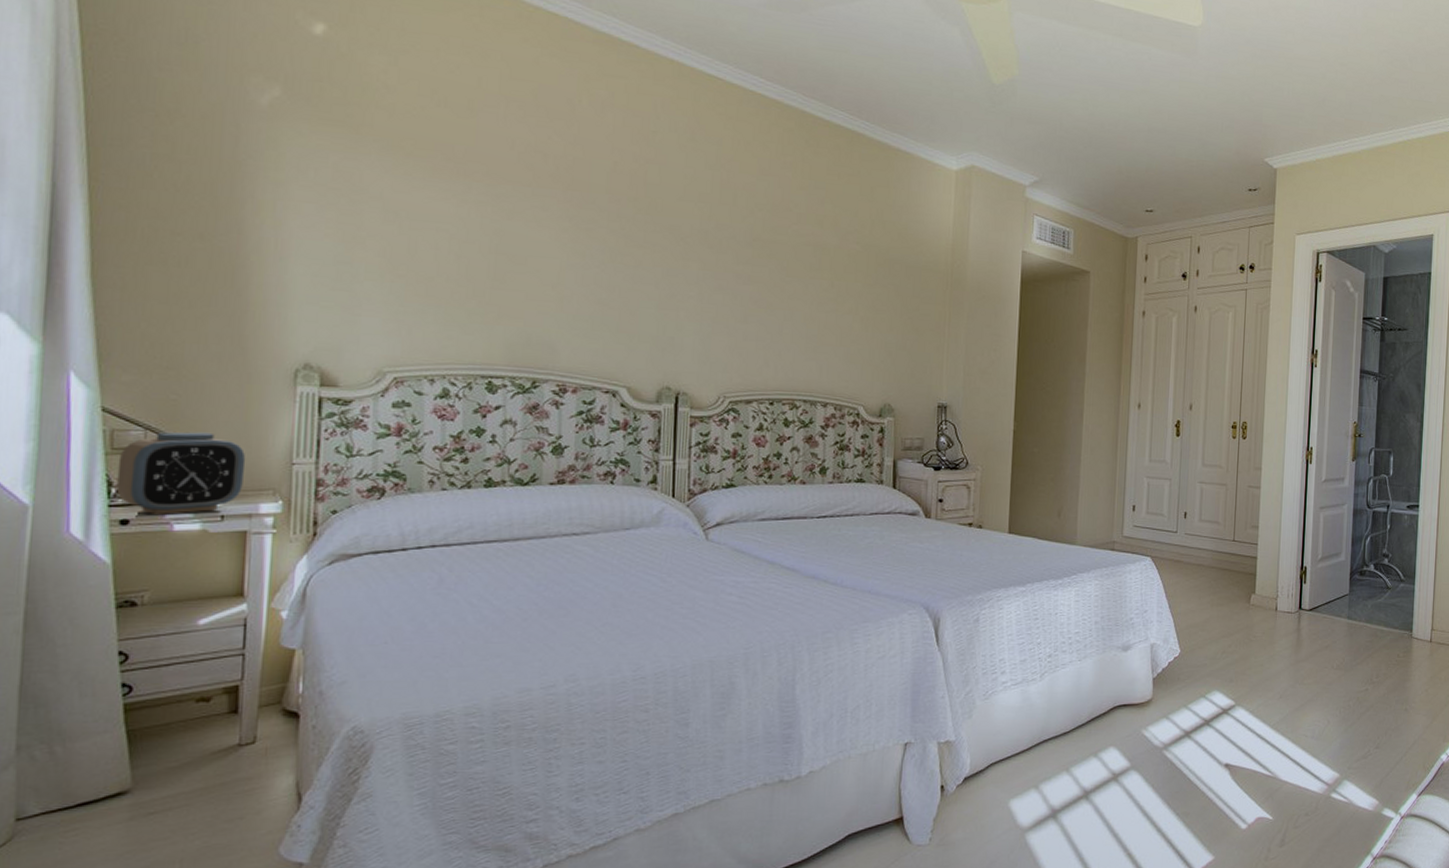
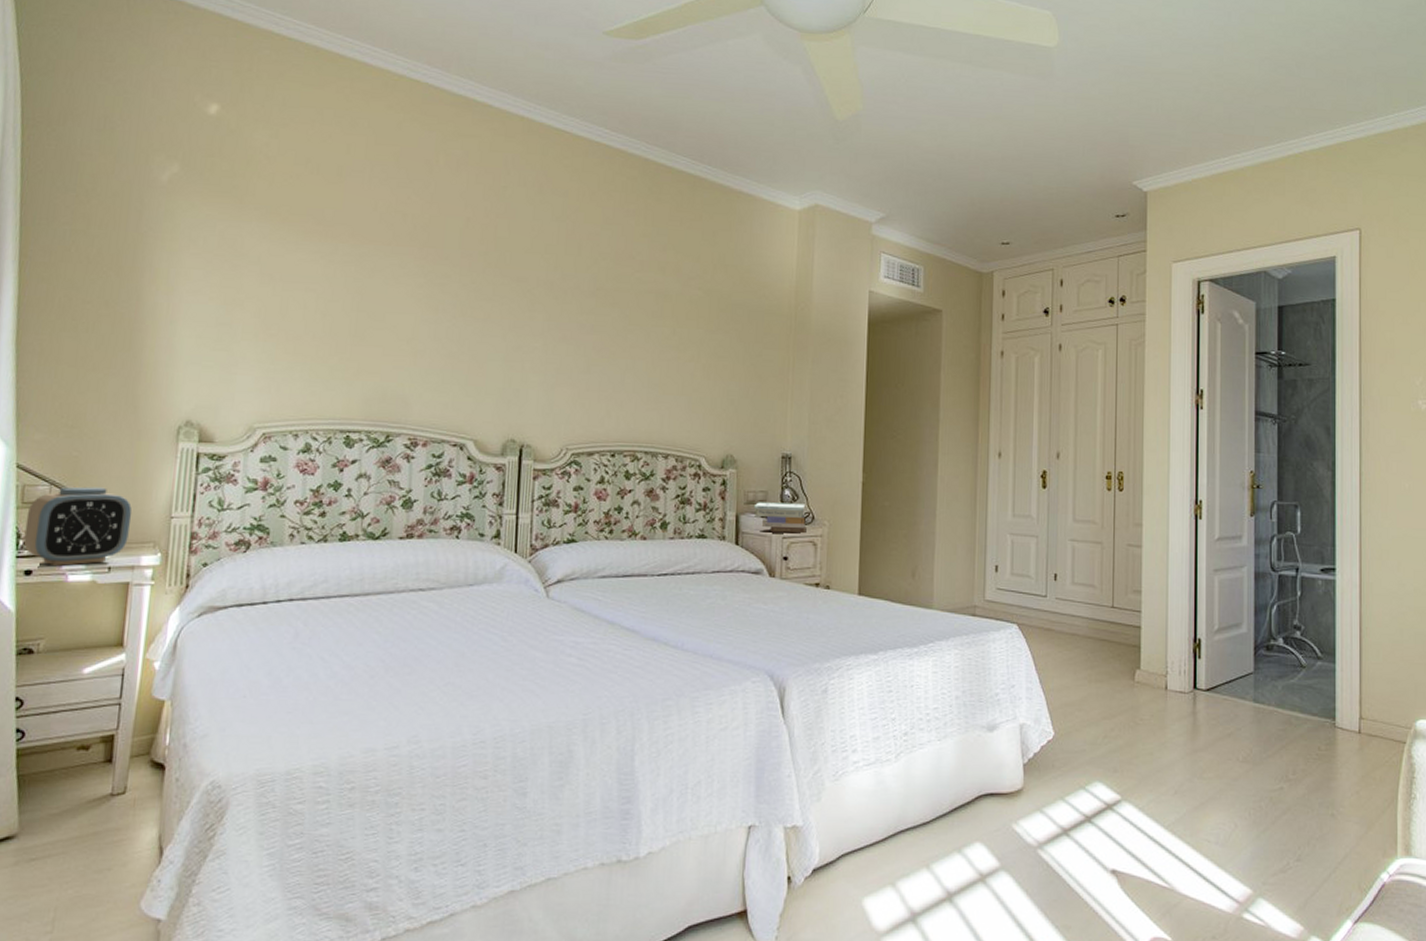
books: none [910,448,961,478] -> present [753,502,807,534]

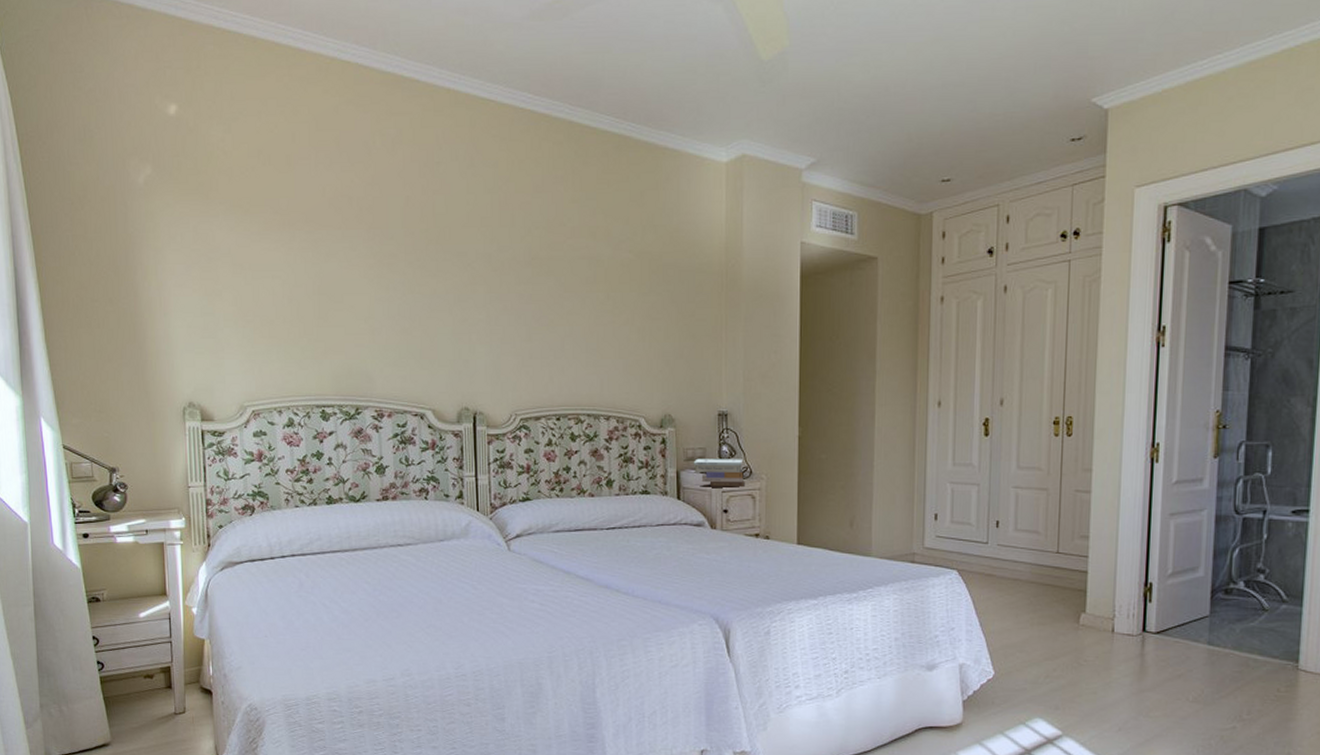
alarm clock: present [23,487,132,567] -> none [77,463,158,531]

